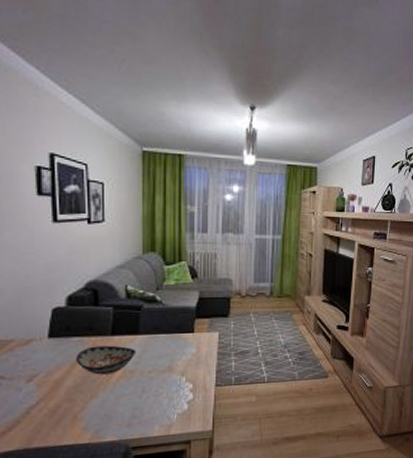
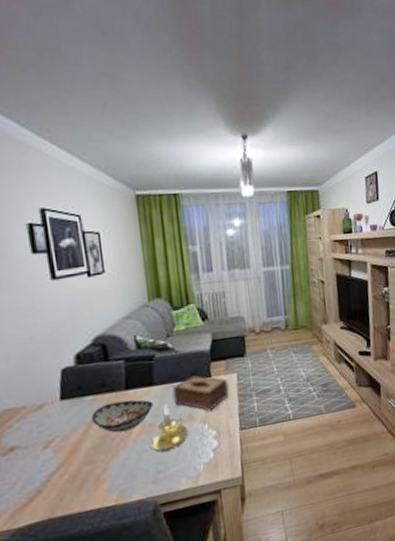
candle holder: none [129,353,166,398] -> present [150,404,188,452]
tissue box: none [155,329,210,365] -> present [172,375,230,412]

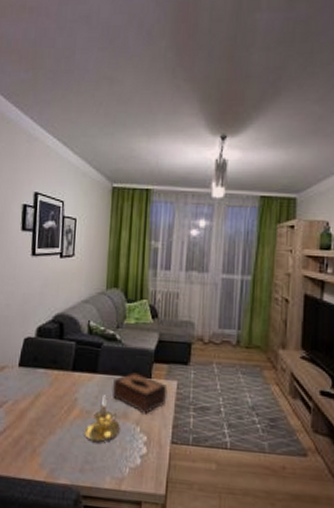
decorative bowl: present [91,399,154,433] -> none [39,380,94,412]

